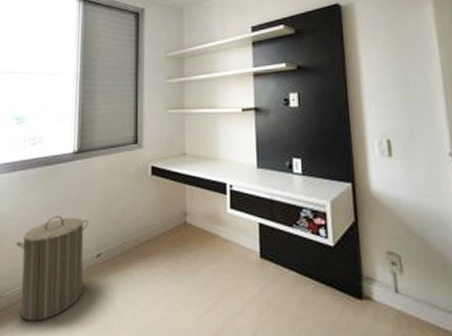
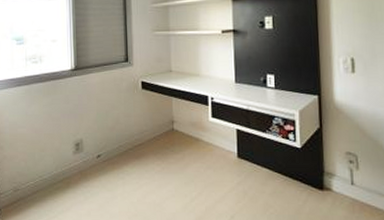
laundry hamper: present [16,215,88,322] -> none [27,123,88,209]

